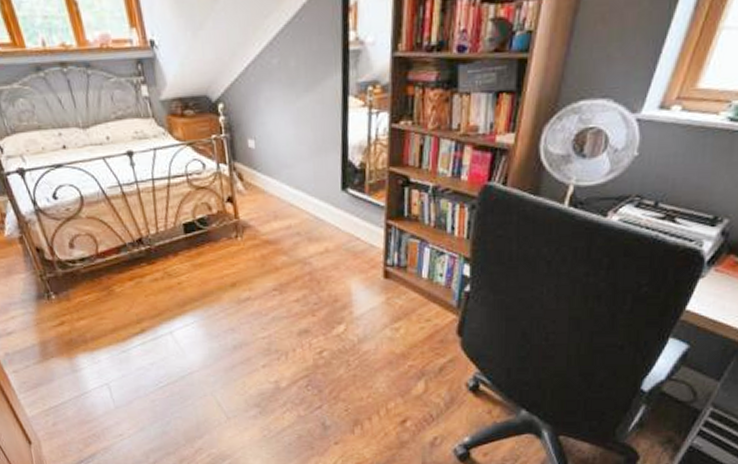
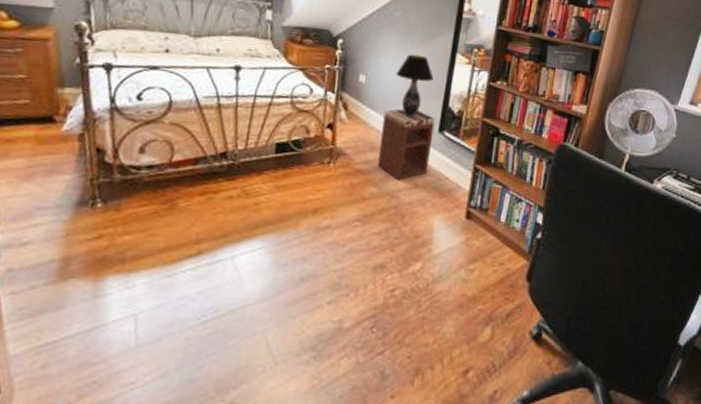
nightstand: none [280,169,337,246] -> present [378,109,435,180]
table lamp: none [285,106,327,178] -> present [396,54,434,117]

